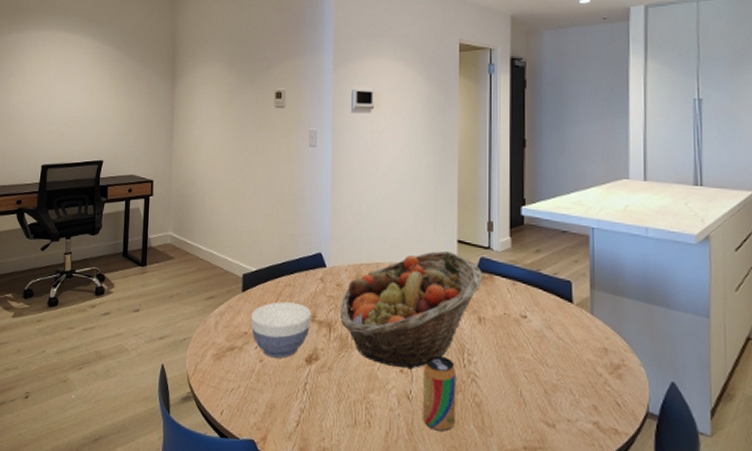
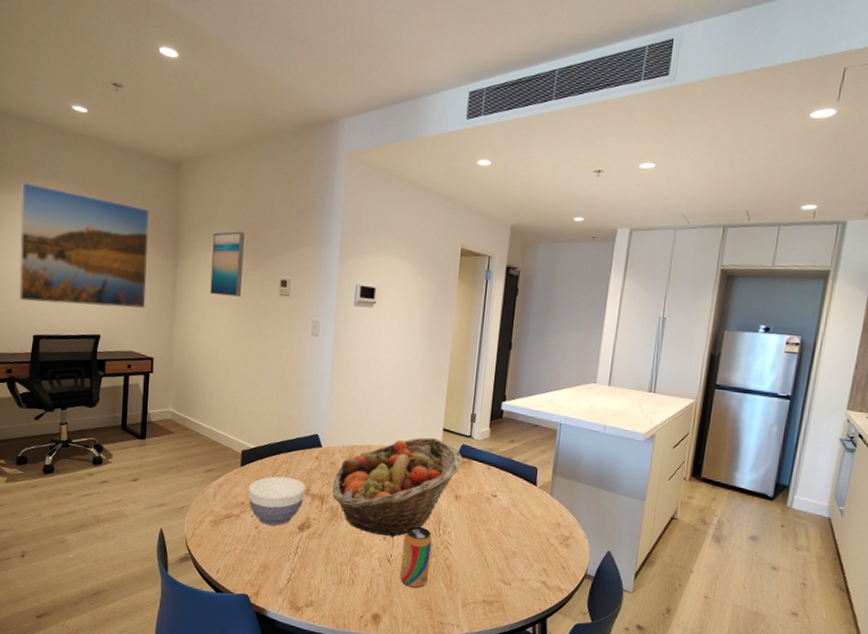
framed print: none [30,20,150,133] -> present [19,181,151,308]
wall art: none [206,47,238,112] -> present [210,231,245,297]

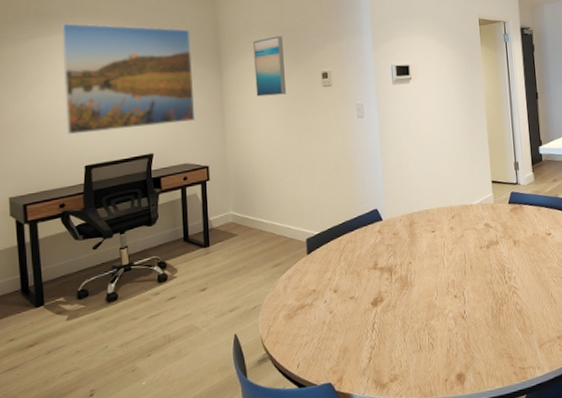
bowl: present [248,476,306,526] -> none [318,255,374,308]
fruit basket: present [332,437,463,537] -> none [398,191,514,294]
beverage can: present [400,526,432,588] -> none [473,277,503,340]

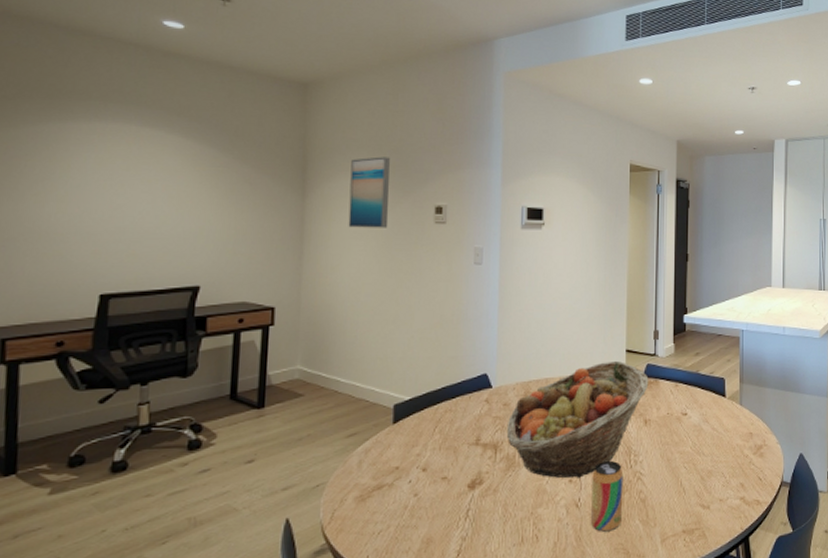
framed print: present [60,22,196,135] -> none [79,107,270,253]
fruit basket: none [398,191,514,294] -> present [506,361,649,478]
beverage can: none [473,277,503,340] -> present [591,460,624,532]

